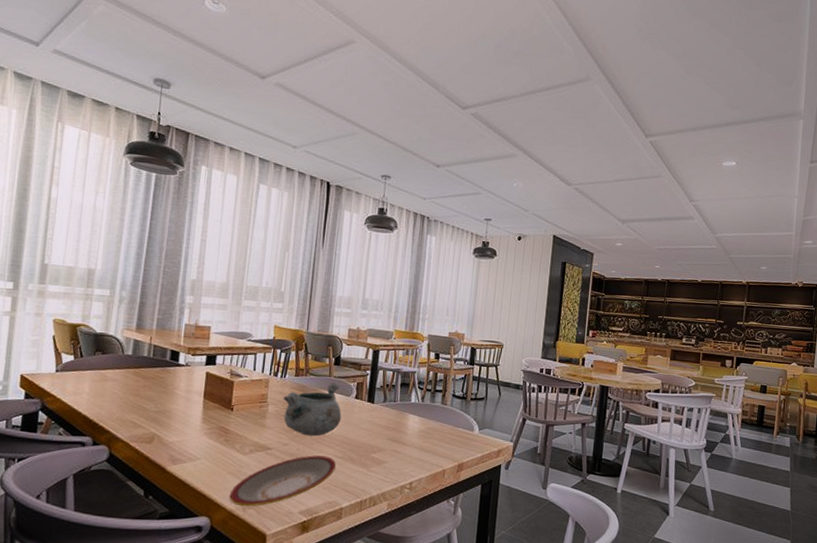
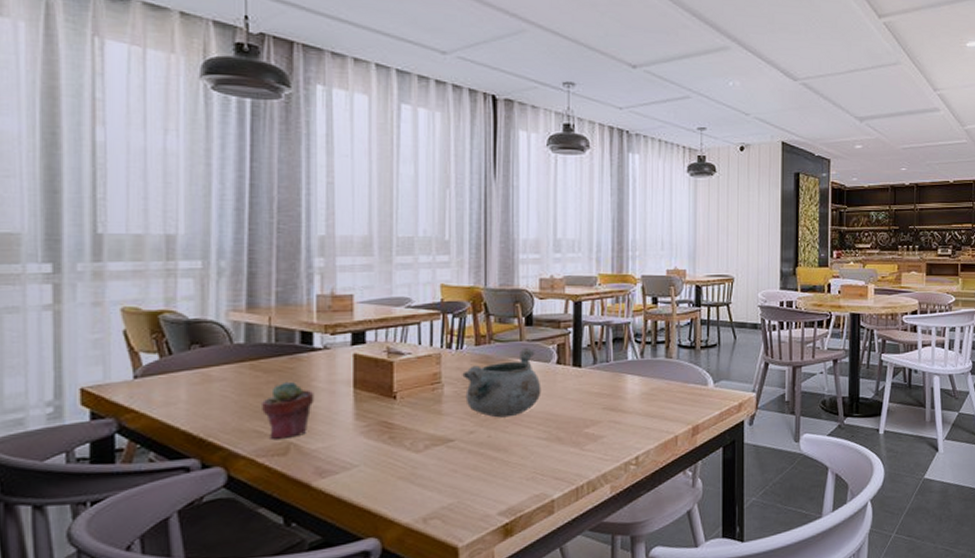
potted succulent: none [138,387,176,431] -> present [260,381,314,440]
plate: present [229,455,336,507] -> none [403,440,540,518]

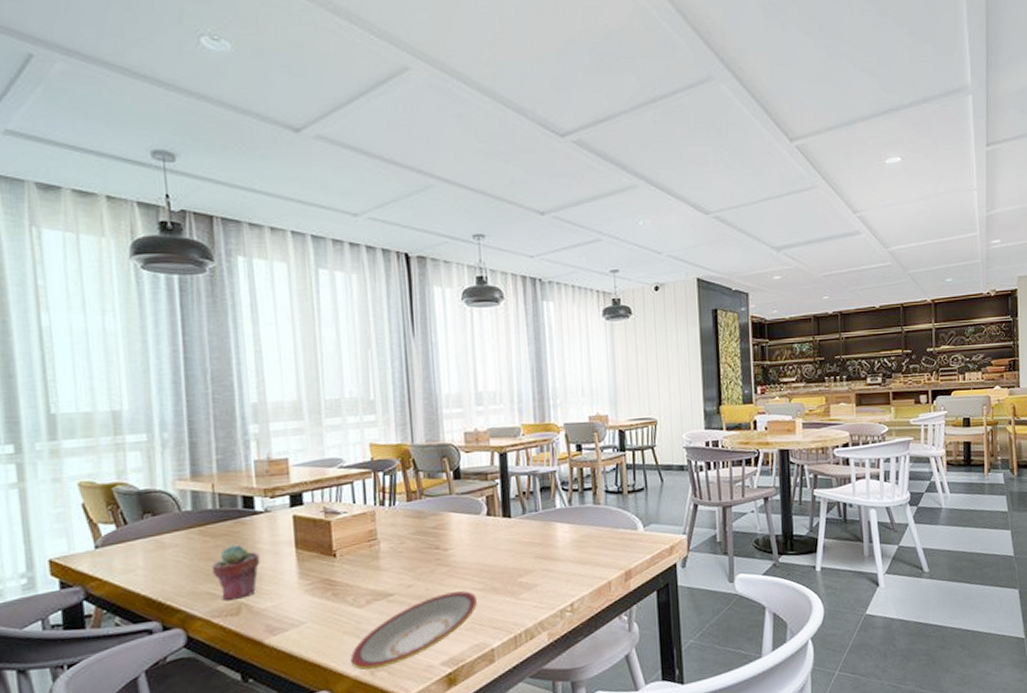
plate: none [403,440,540,518] -> present [350,591,477,671]
decorative bowl: present [462,347,541,418] -> none [397,500,474,571]

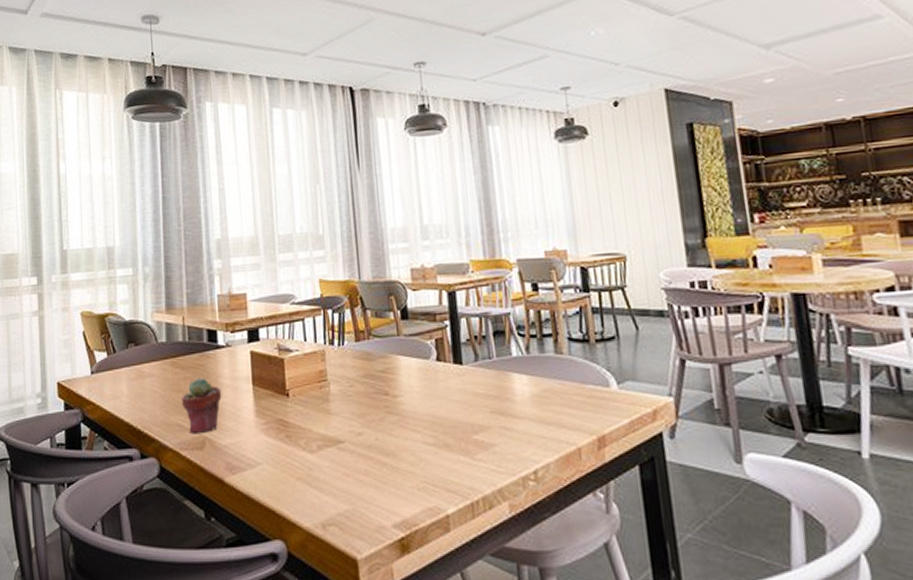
plate: present [350,591,477,671] -> none [303,445,429,523]

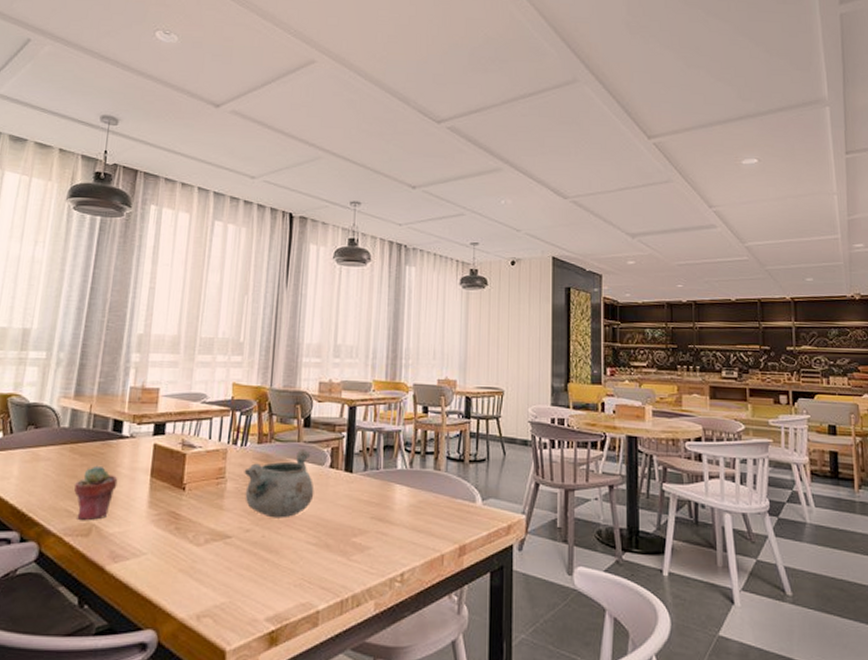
decorative bowl: none [346,343,424,419] -> present [244,448,314,518]

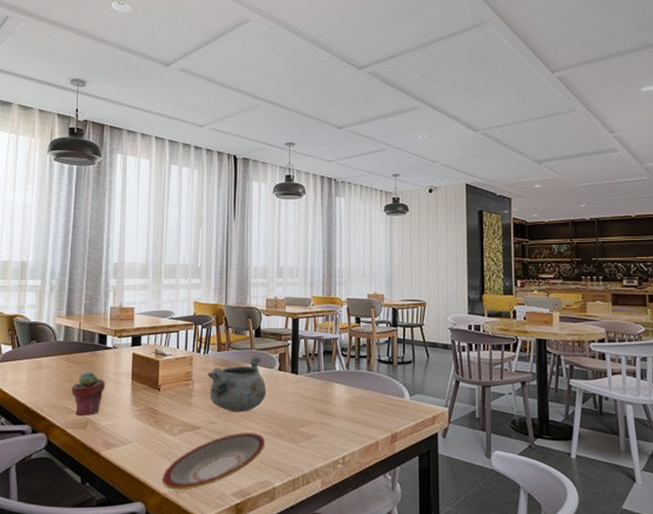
plate: none [180,543,309,615] -> present [162,433,265,490]

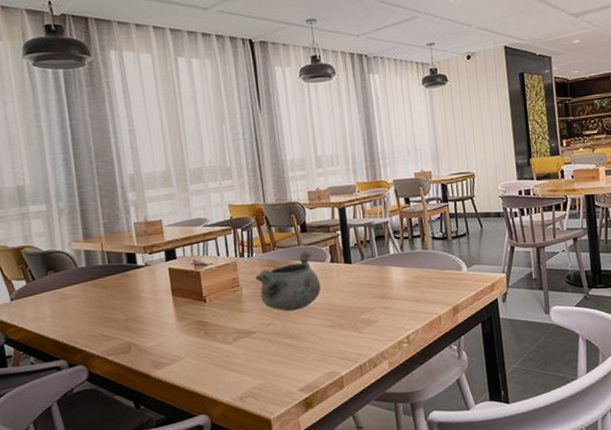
potted succulent: present [71,371,106,416] -> none [104,294,144,342]
plate: present [162,433,265,490] -> none [223,327,327,397]

